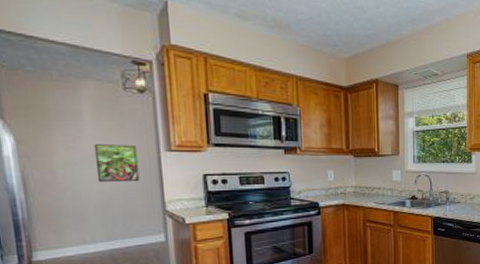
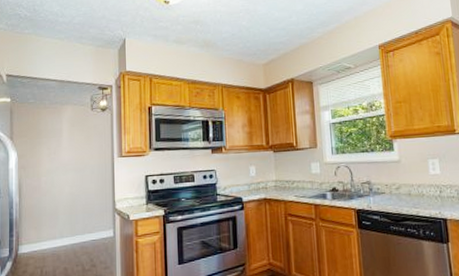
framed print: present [93,144,140,183] -> none [68,153,98,186]

